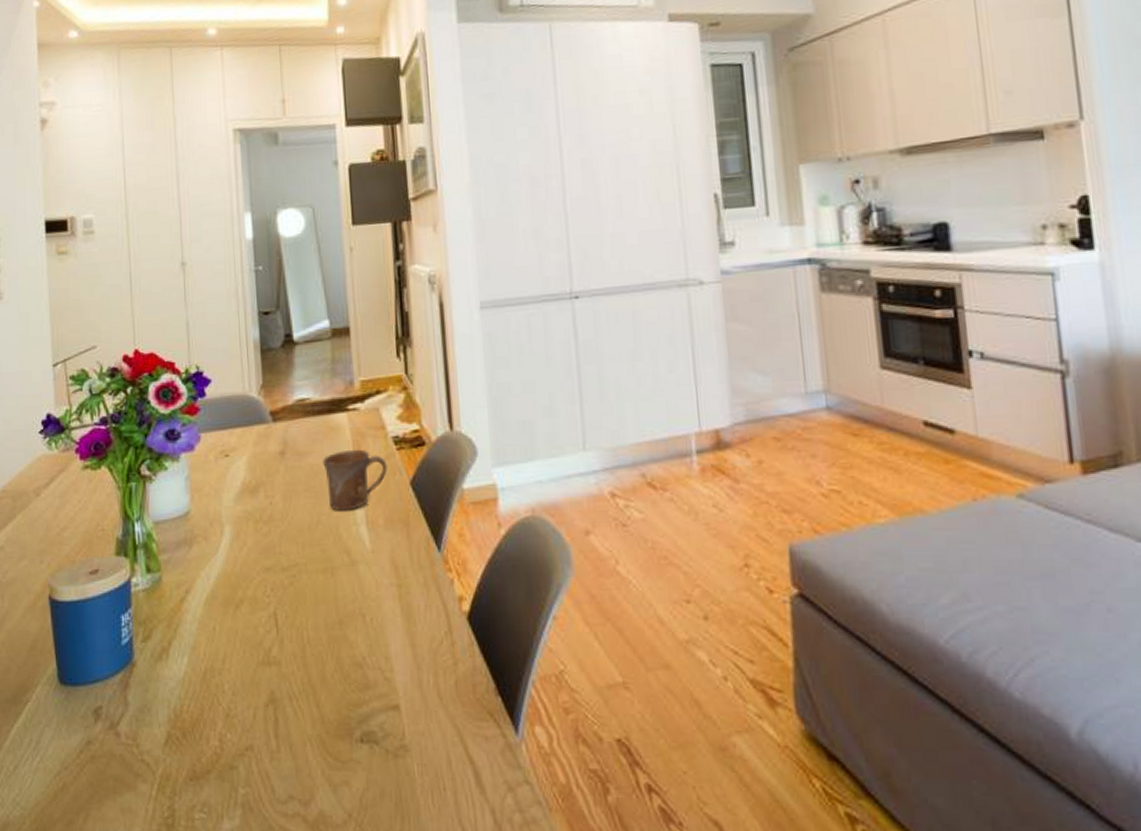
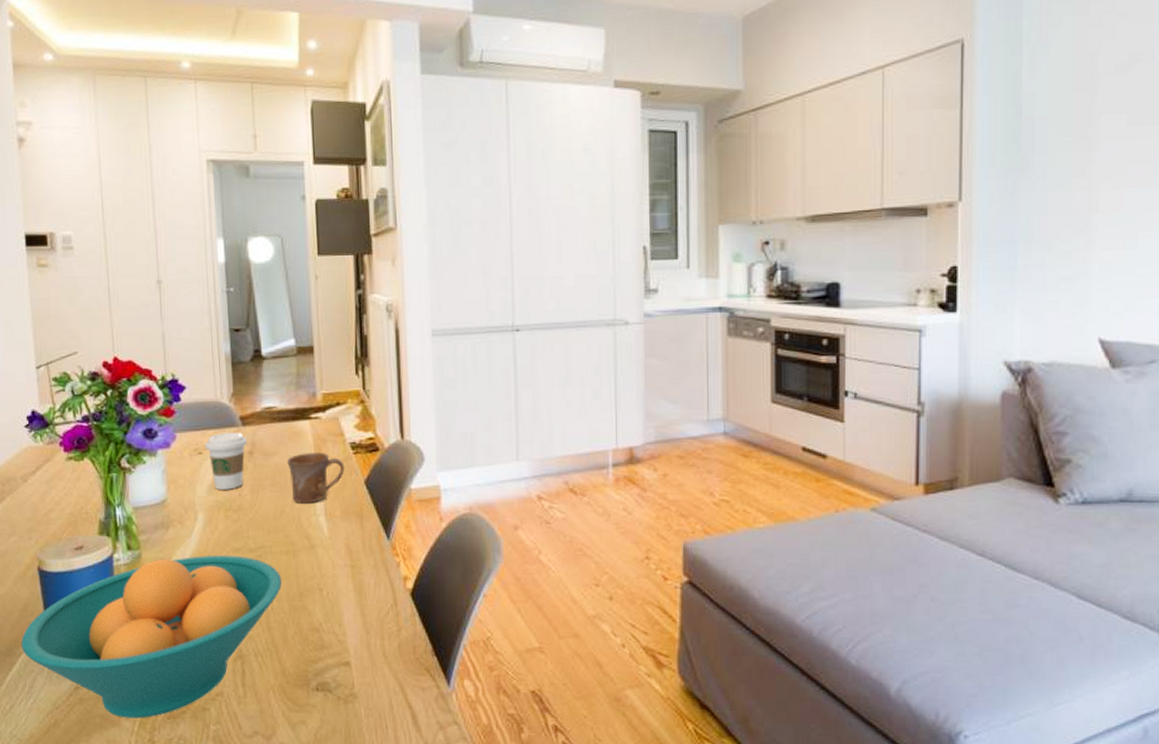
fruit bowl: none [28,575,319,781] -> present [21,555,282,719]
coffee cup: none [232,429,279,498] -> present [205,432,248,490]

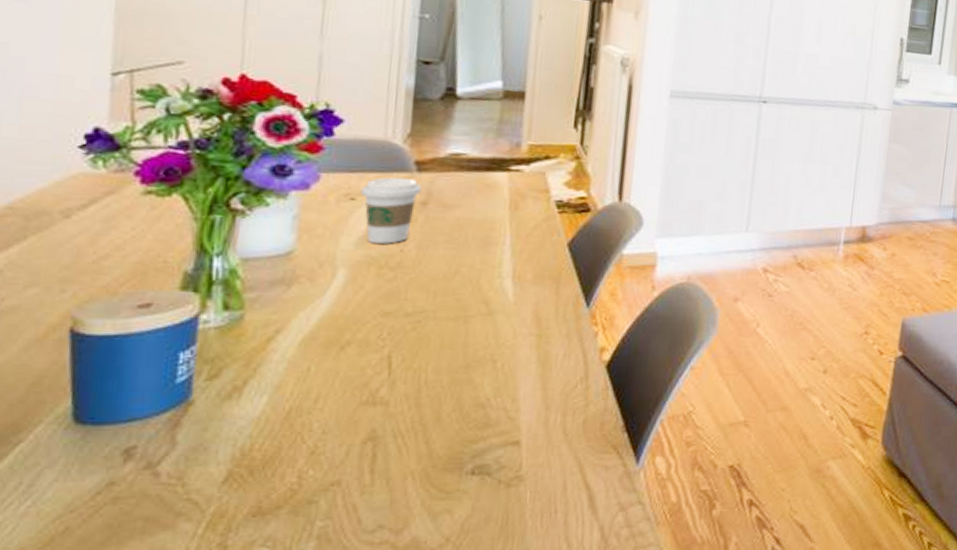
fruit bowl: present [21,555,282,719] -> none [22,319,445,519]
mug: present [287,452,345,504] -> none [472,207,546,265]

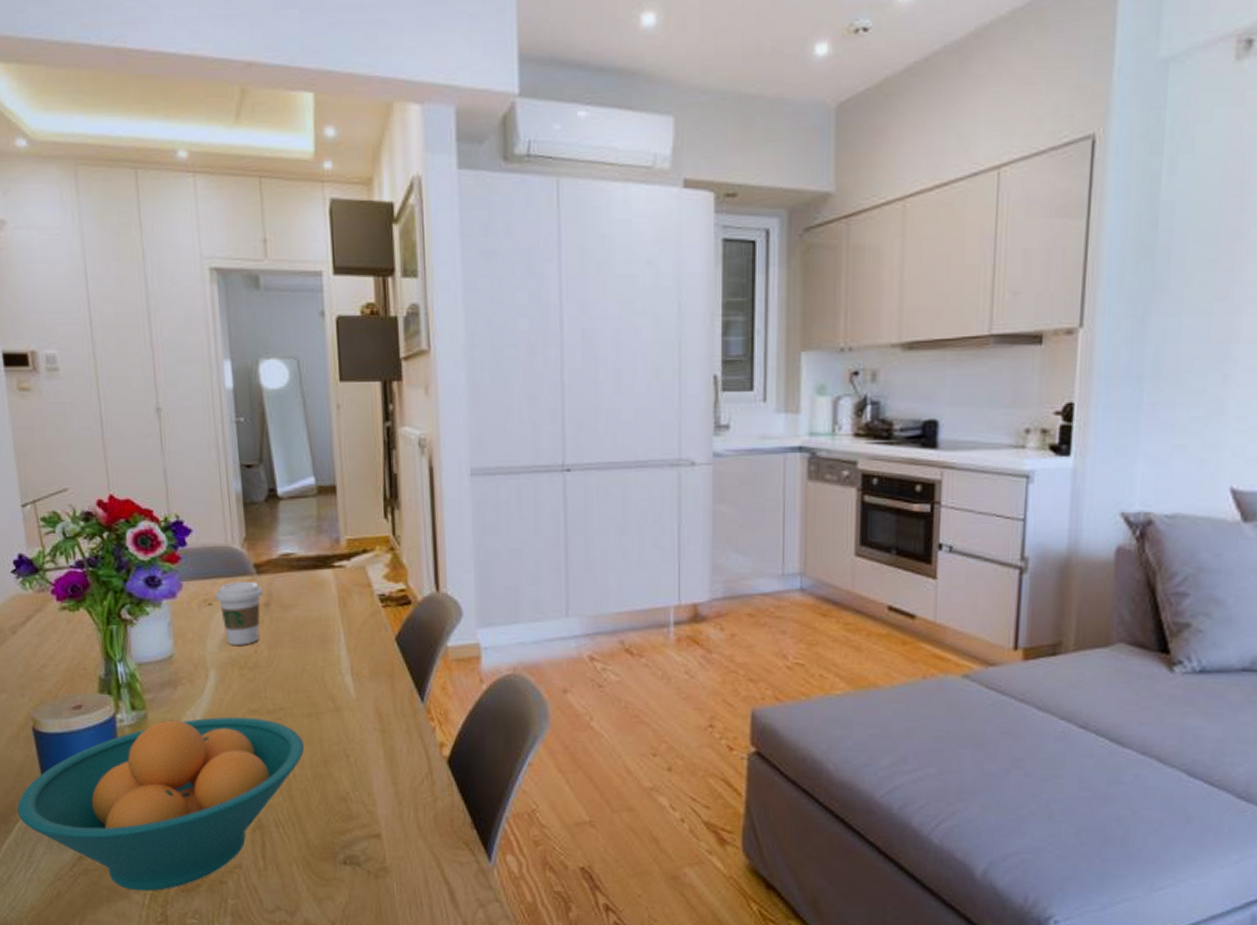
fruit bowl: none [22,319,445,519] -> present [17,716,305,891]

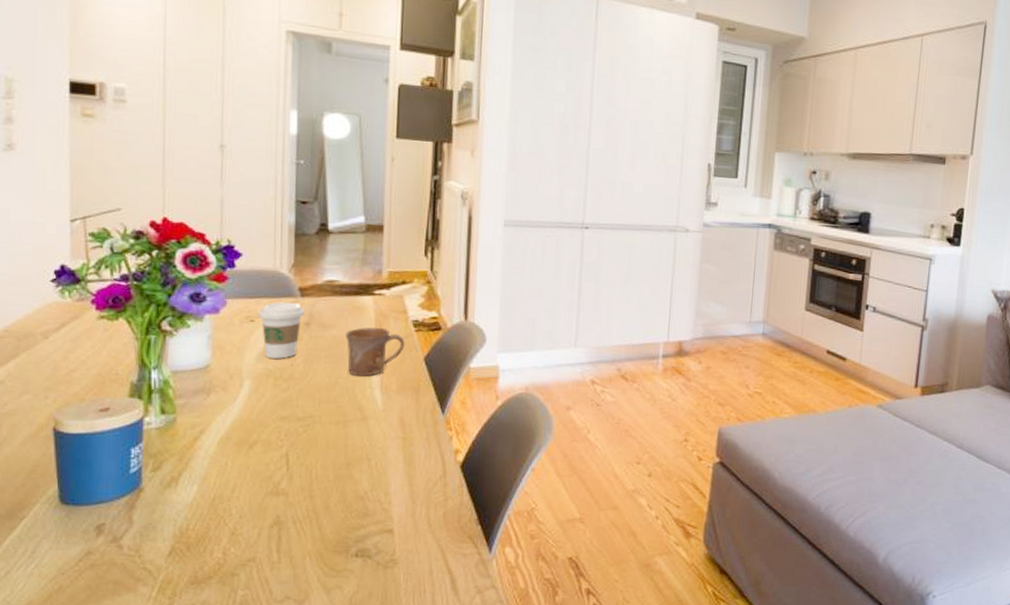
fruit bowl: present [17,716,305,891] -> none [26,422,330,584]
mug: none [308,604,373,662] -> present [346,327,405,377]

